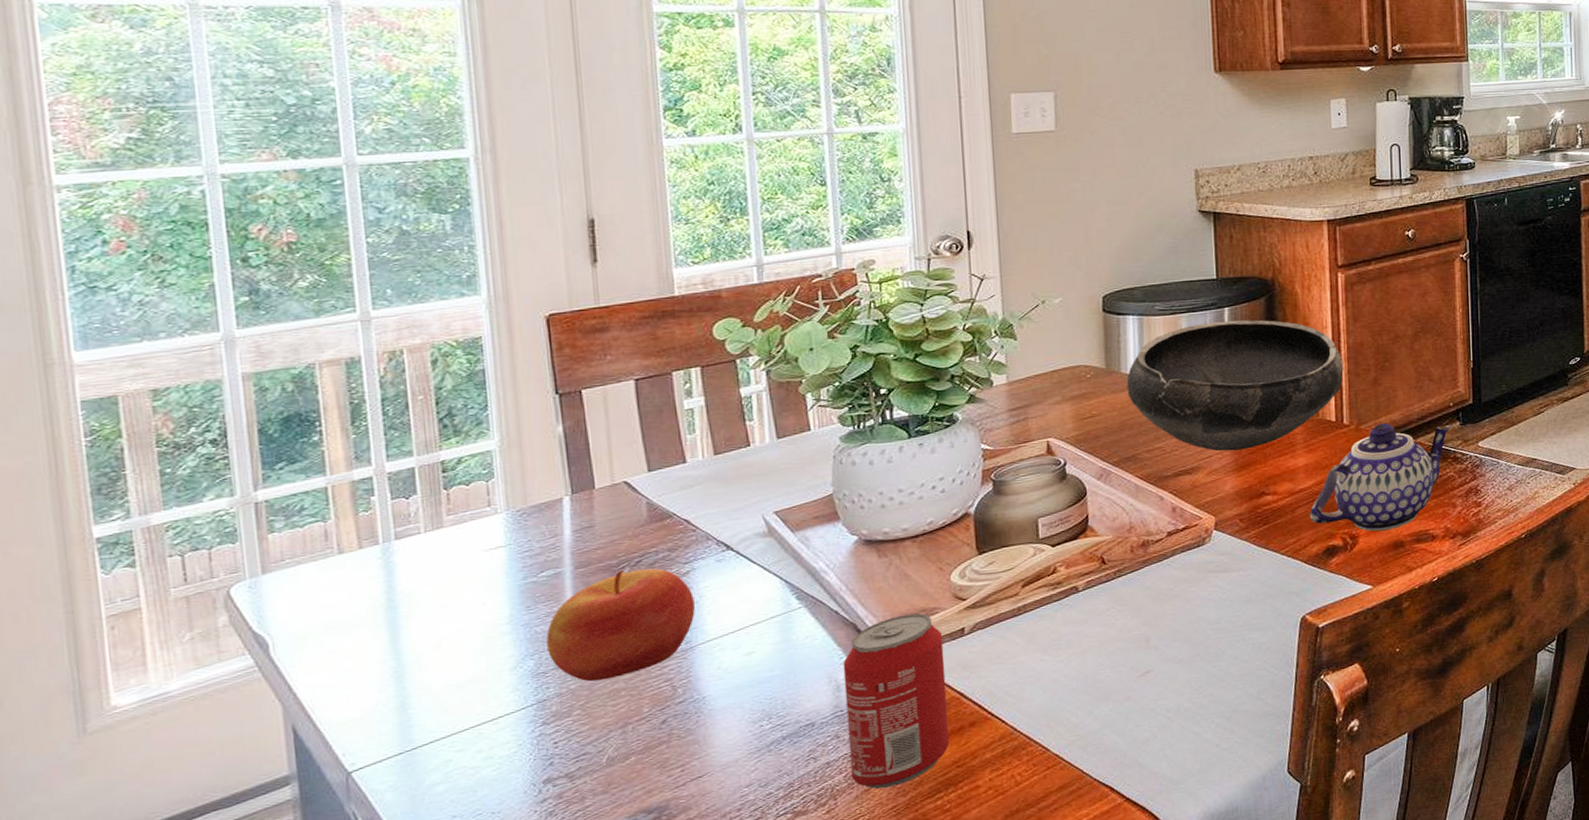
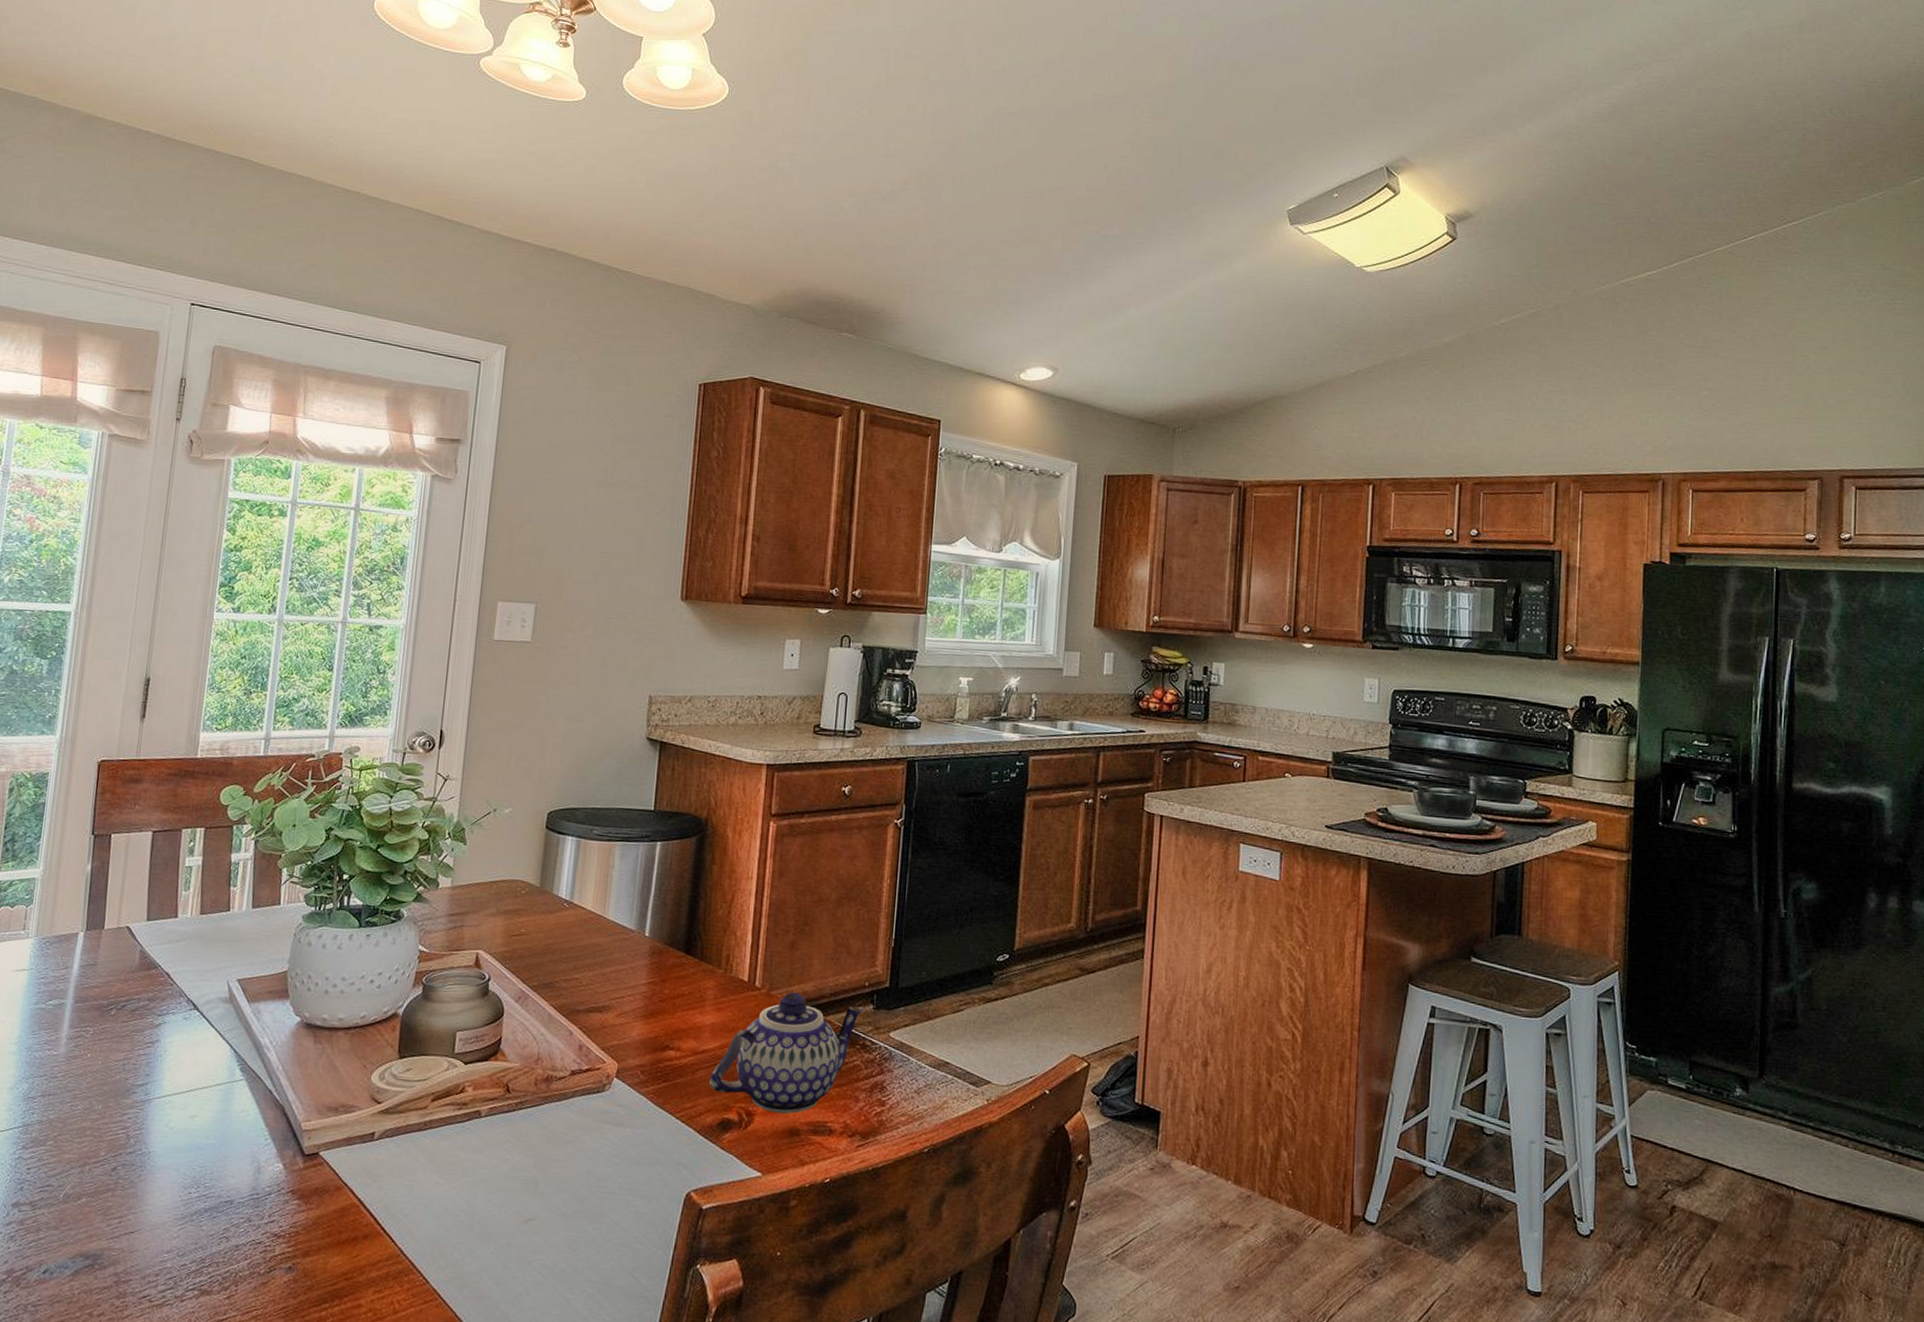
apple: present [546,568,695,682] -> none [39,1011,160,1116]
beverage can: present [843,613,950,789] -> none [254,1106,355,1286]
bowl: present [1126,320,1344,451] -> none [555,854,764,996]

